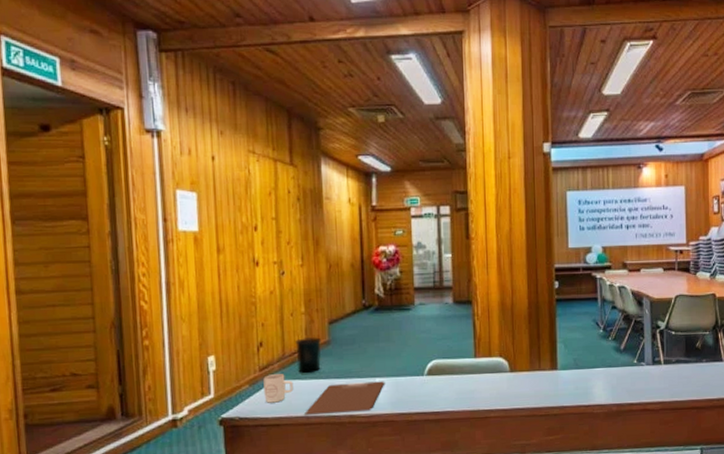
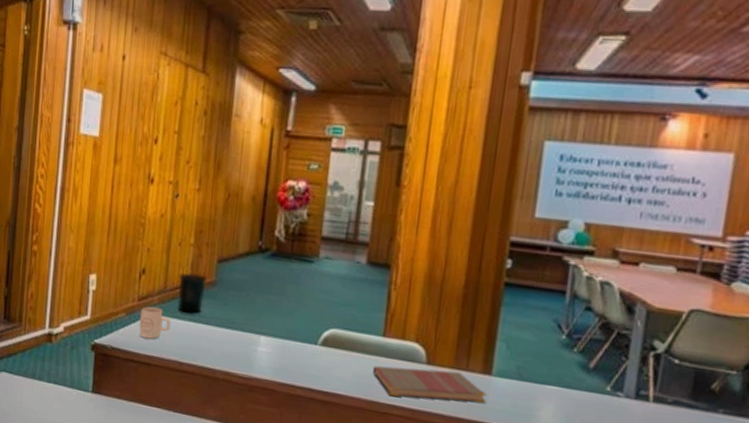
clipboard: present [303,381,385,416] -> none [176,331,271,372]
binder: none [470,373,557,403] -> present [372,366,487,403]

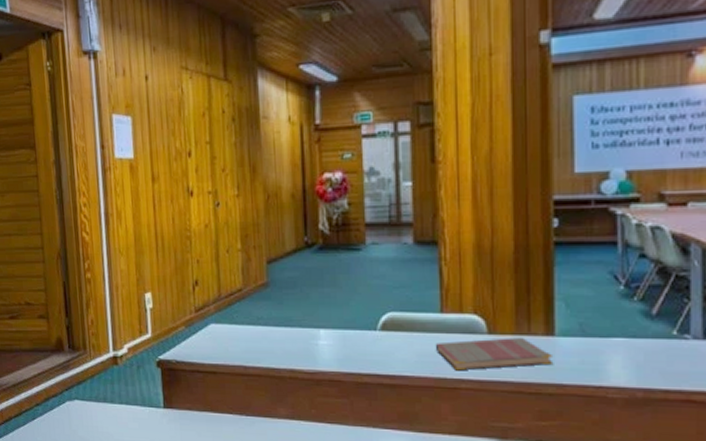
mug: present [139,306,171,340] -> none [199,315,231,348]
waste bin: present [176,273,207,315] -> none [231,276,260,319]

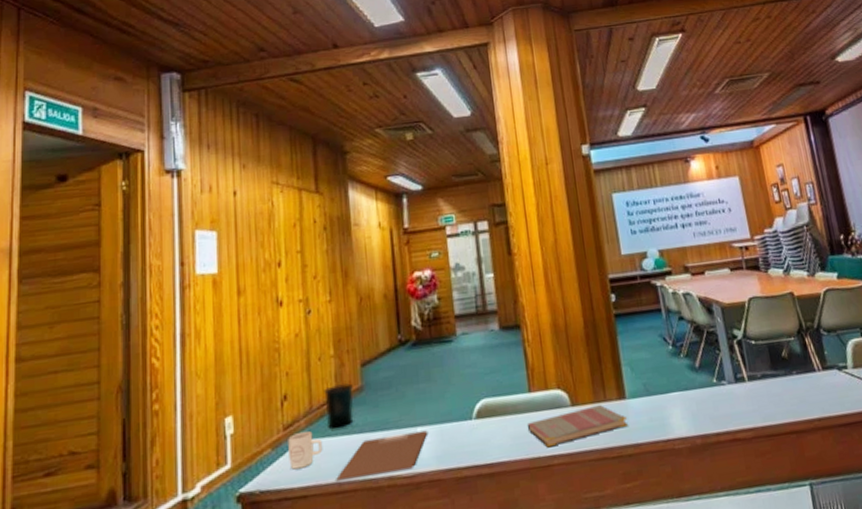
mug: none [199,315,231,348] -> present [288,431,323,470]
waste bin: none [231,276,260,319] -> present [324,383,354,428]
clipboard: none [241,332,331,367] -> present [335,430,428,483]

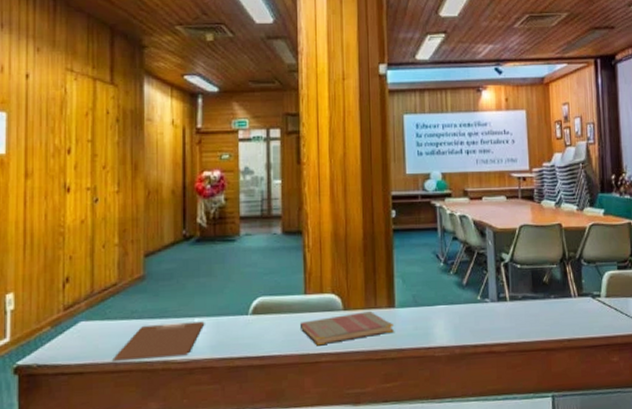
mug: present [288,431,323,470] -> none [68,312,102,348]
waste bin: present [324,383,354,428] -> none [106,270,135,313]

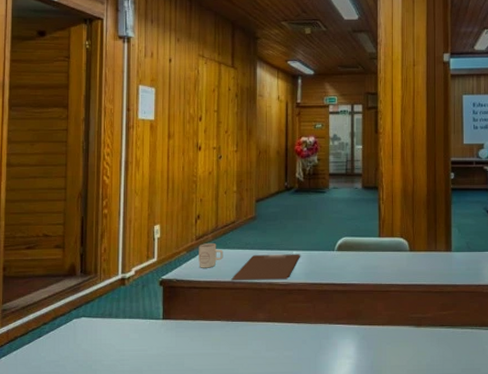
mug: none [68,312,102,348] -> present [198,242,224,268]
binder: present [299,311,395,346] -> none [374,254,451,278]

